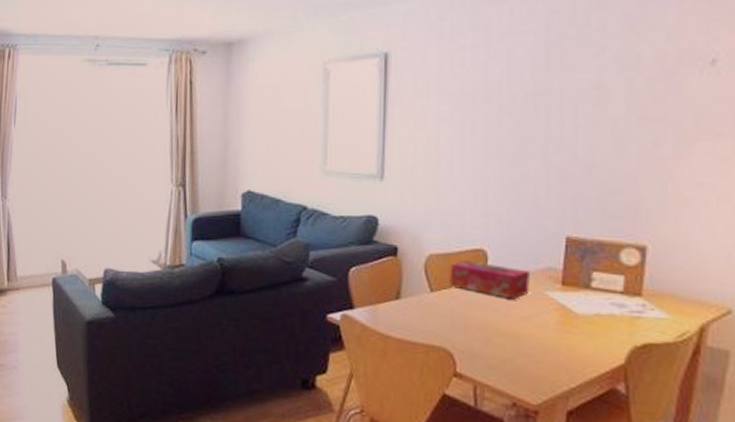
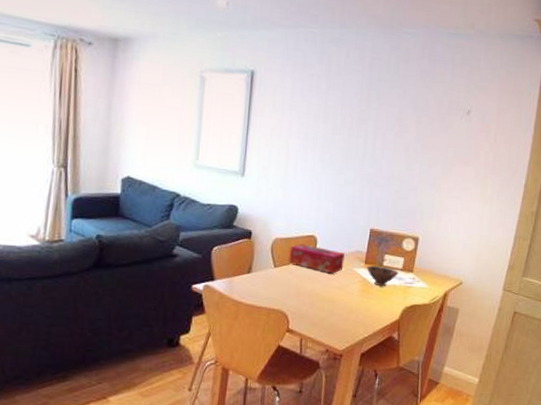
bowl: none [566,287,618,317] -> present [367,265,399,287]

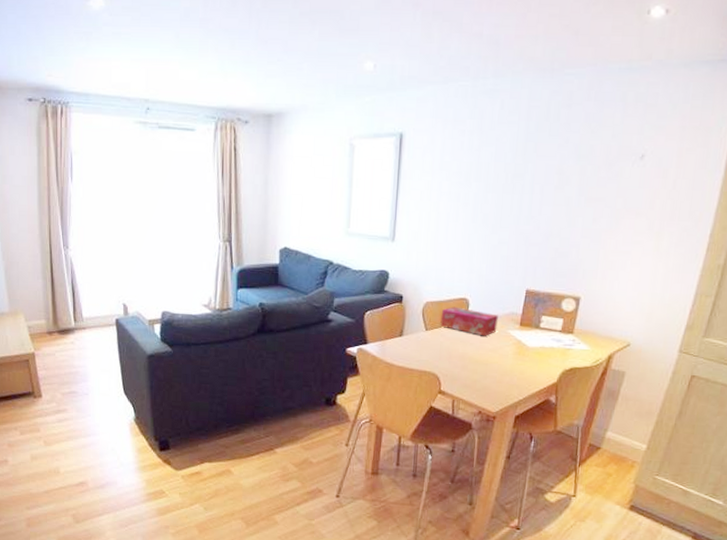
bowl: present [367,265,399,287] -> none [522,327,557,349]

